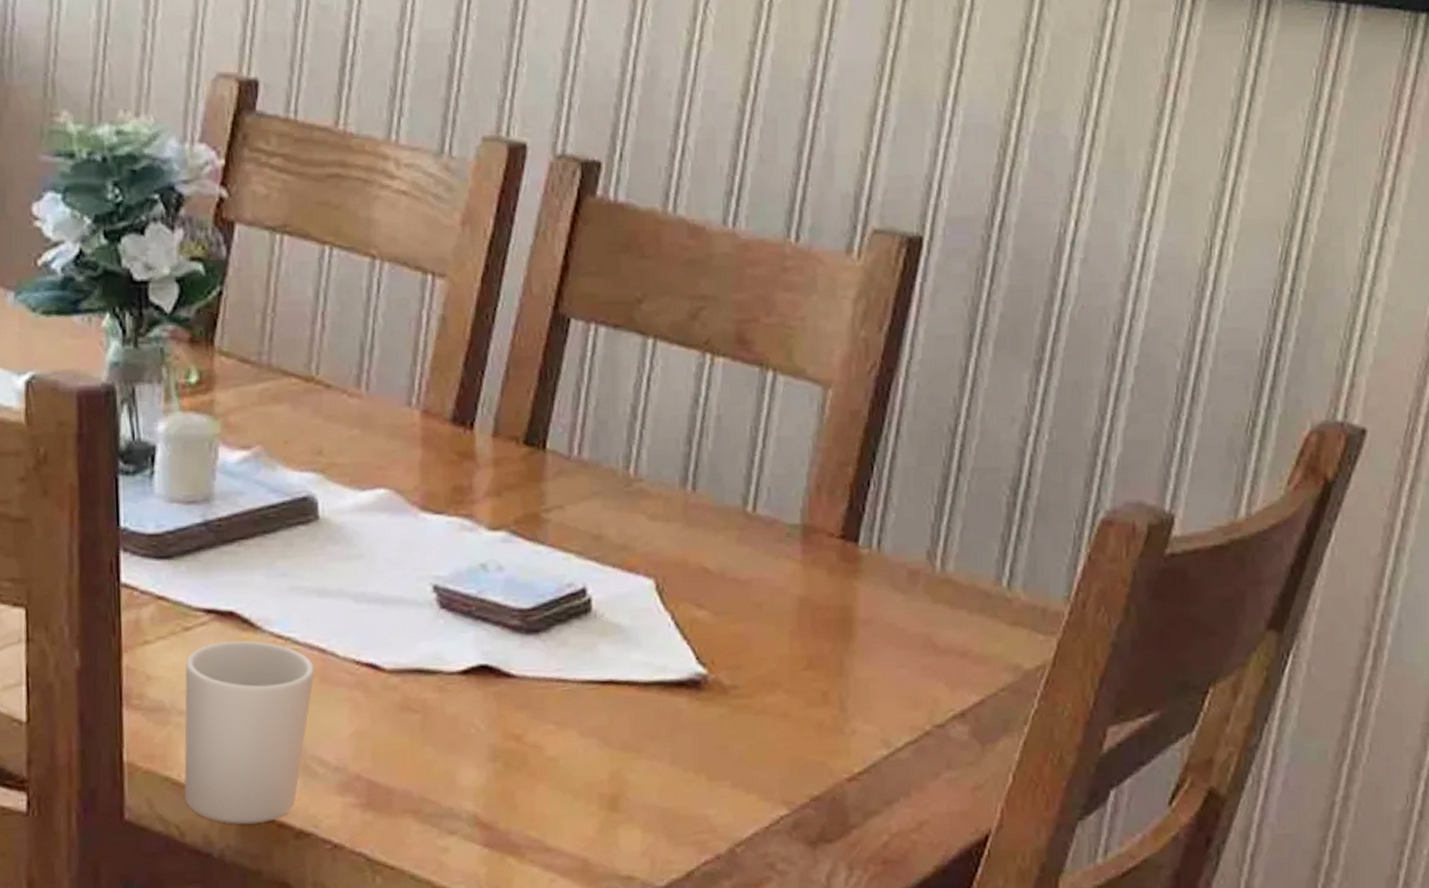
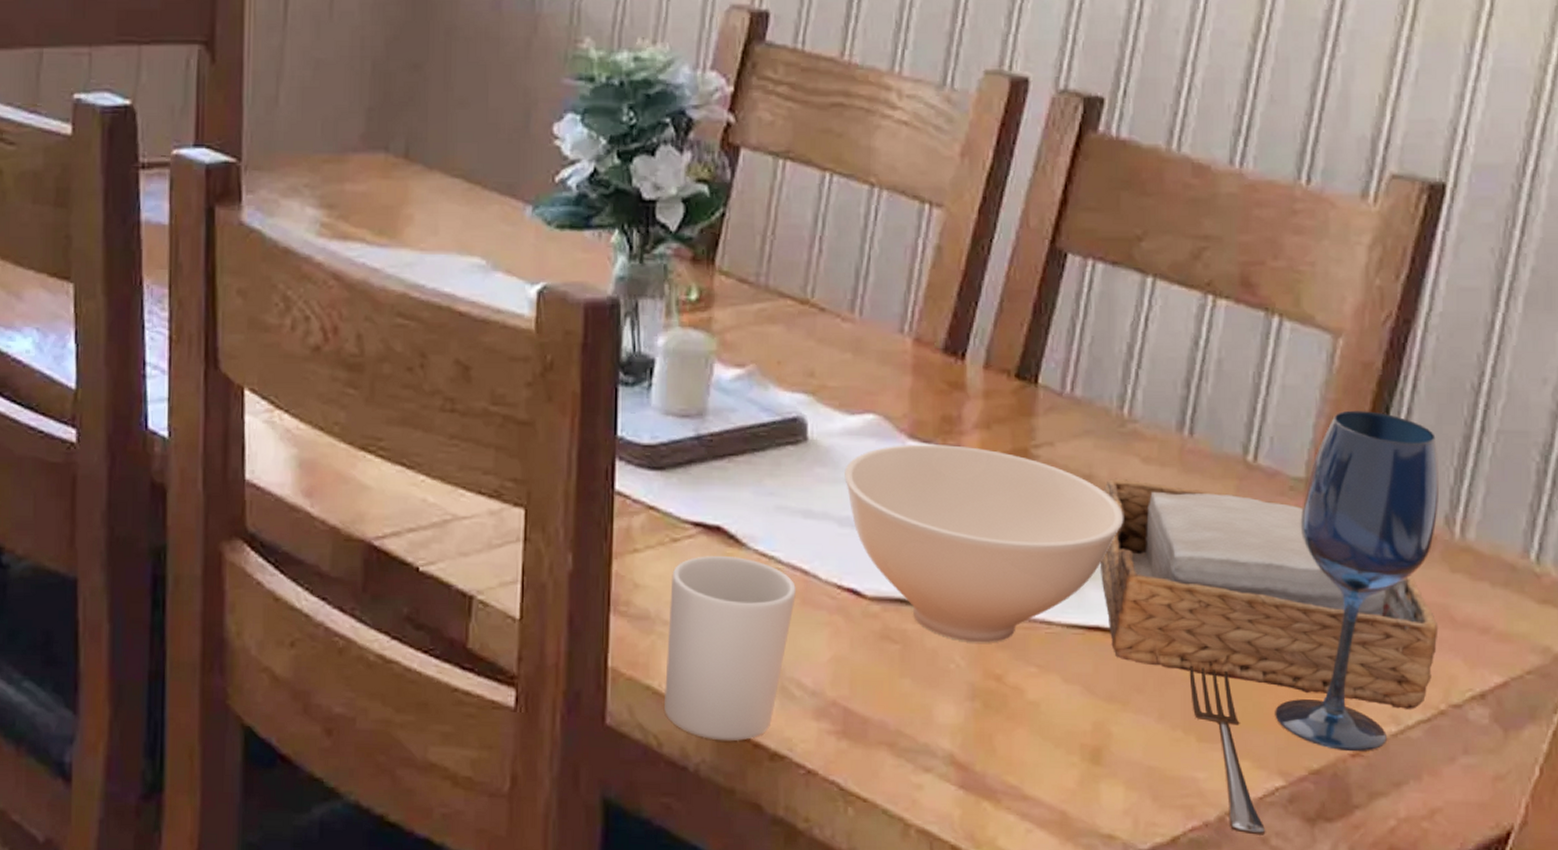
bowl: none [358,514,633,706] -> present [844,444,1124,643]
napkin holder: none [611,536,923,733] -> present [1099,478,1439,709]
fork: none [698,709,773,862] -> present [1189,665,1266,836]
wineglass: none [778,457,922,777] -> present [1275,410,1440,752]

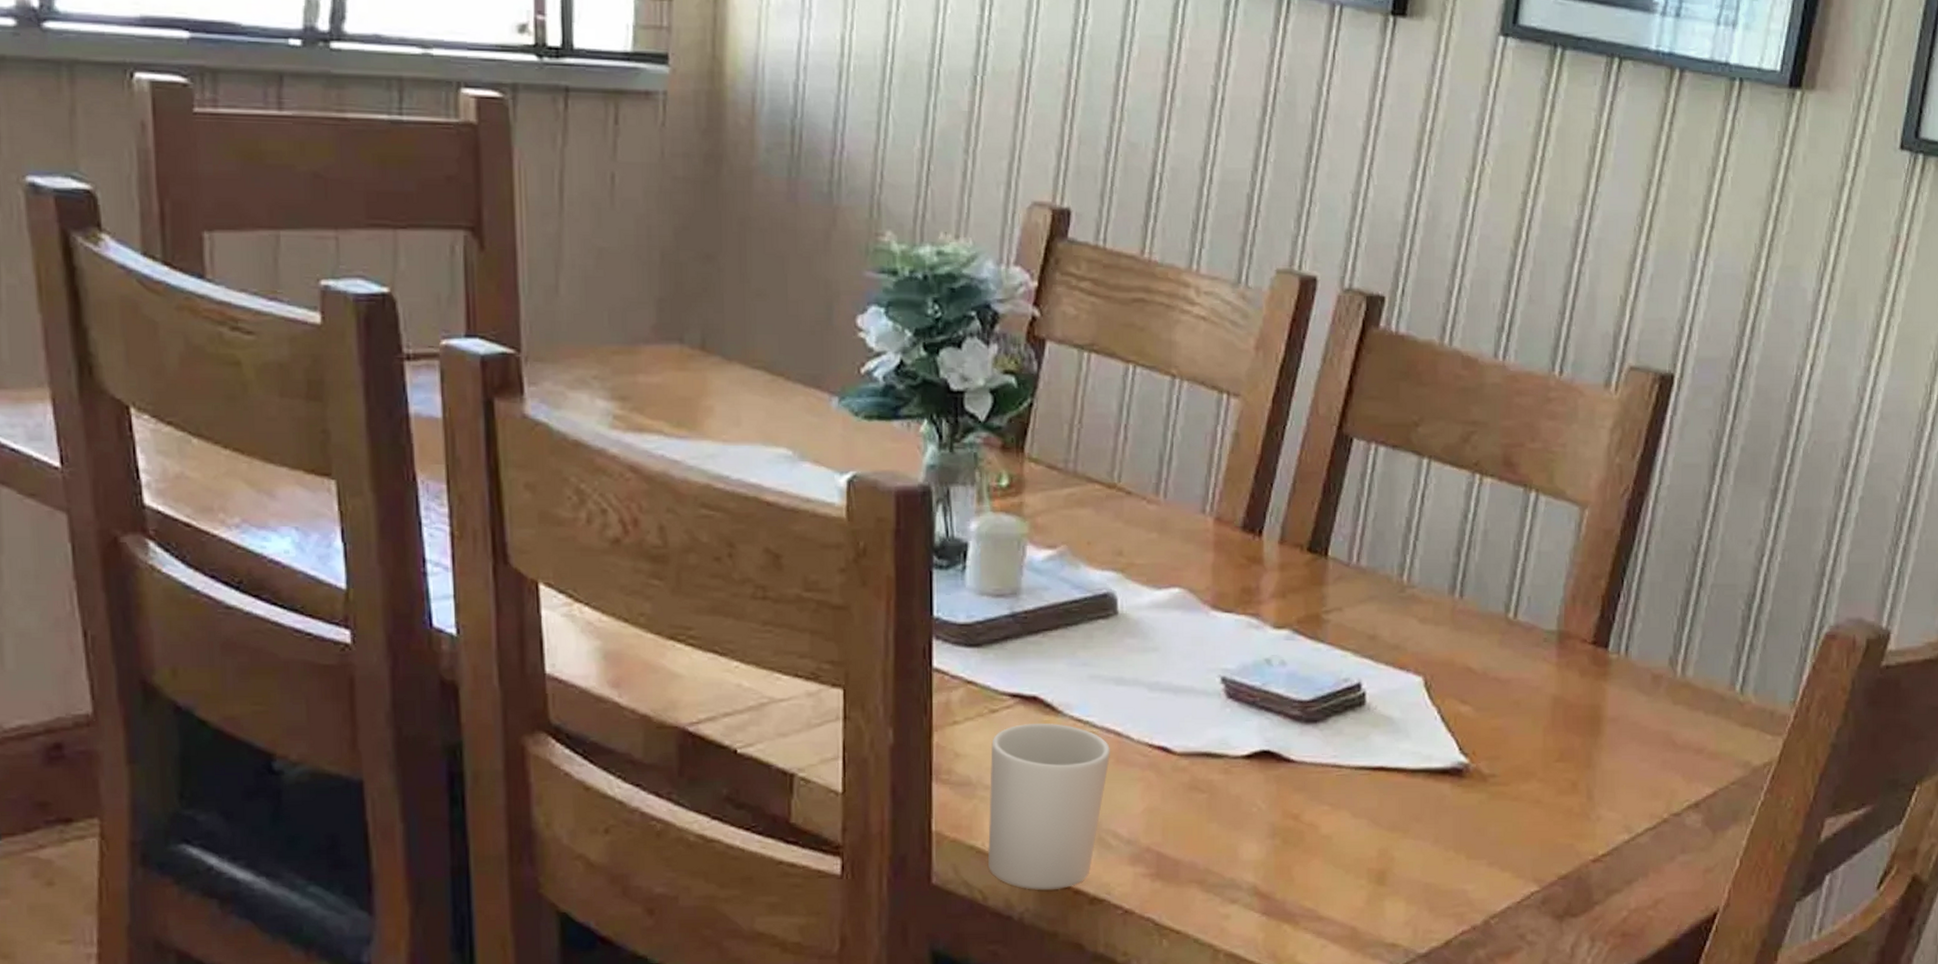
bowl: present [844,444,1124,643] -> none [1153,613,1404,788]
napkin holder: present [1099,478,1439,709] -> none [1383,637,1663,820]
fork: present [1189,665,1266,836] -> none [1460,795,1523,933]
wineglass: present [1275,410,1440,752] -> none [1531,571,1666,858]

